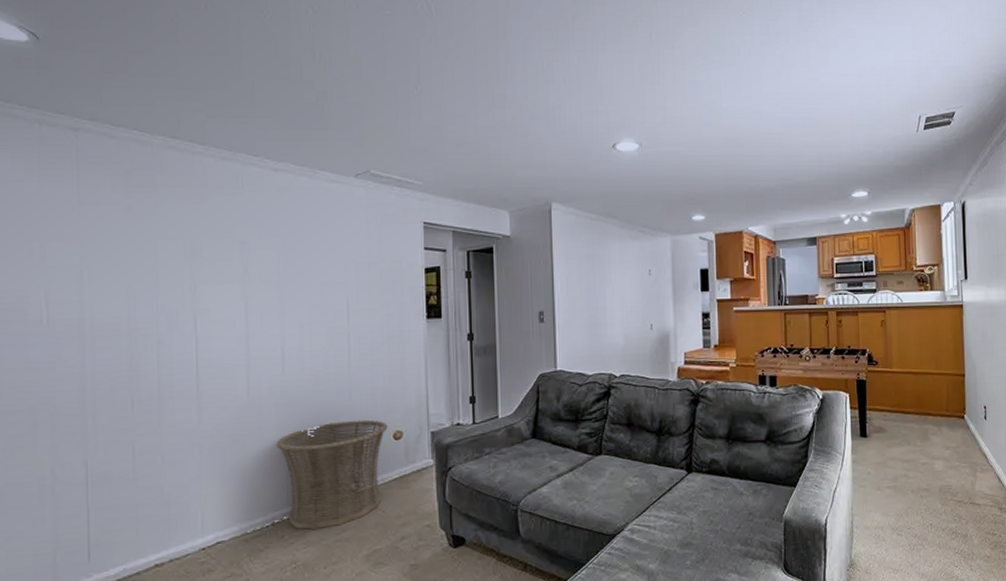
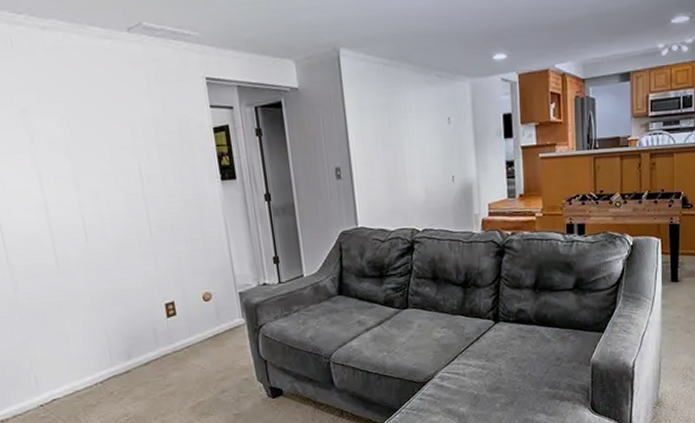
basket: present [276,419,388,530] -> none [91,283,199,386]

